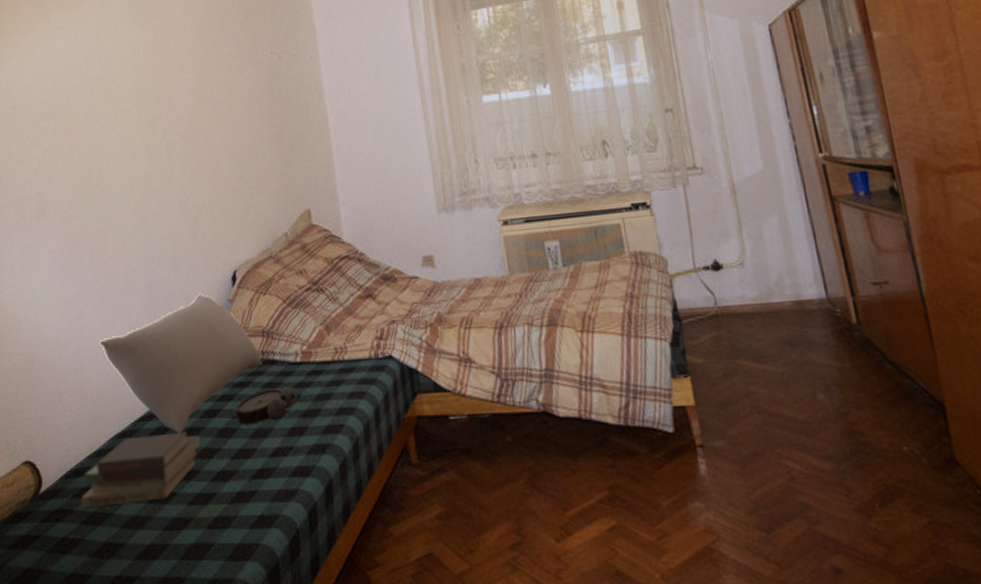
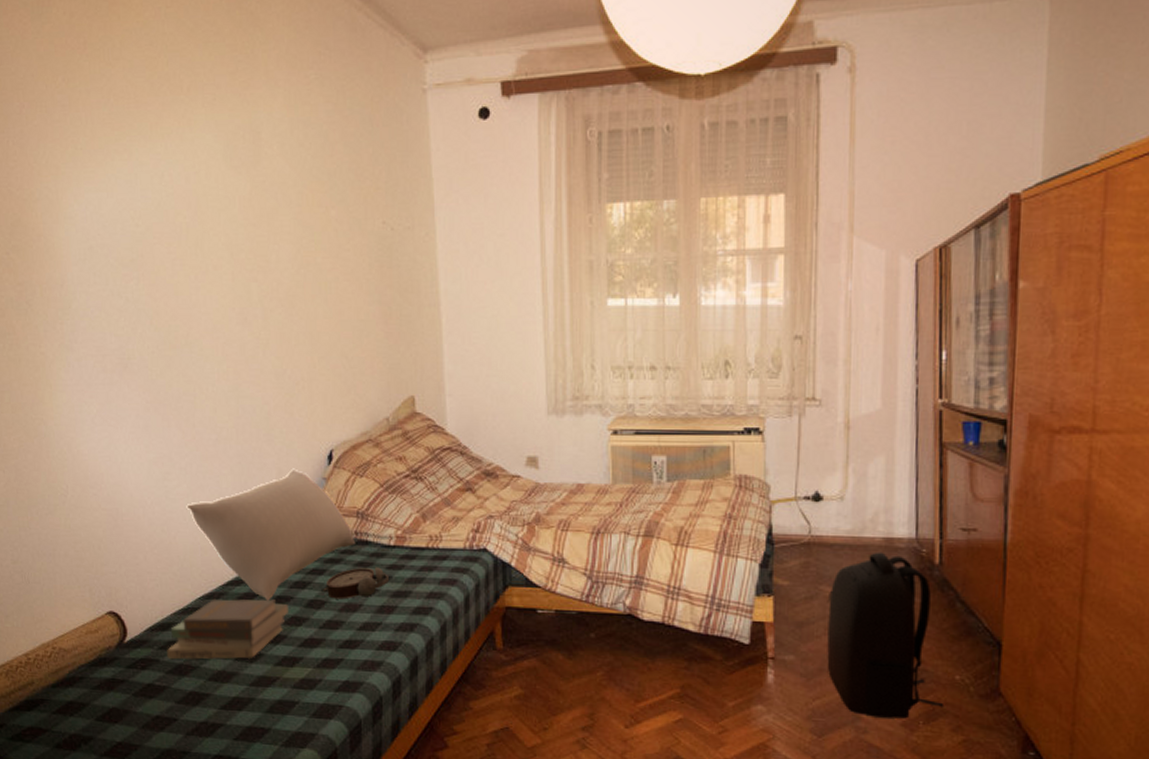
backpack: none [747,316,897,504] -> present [827,551,943,719]

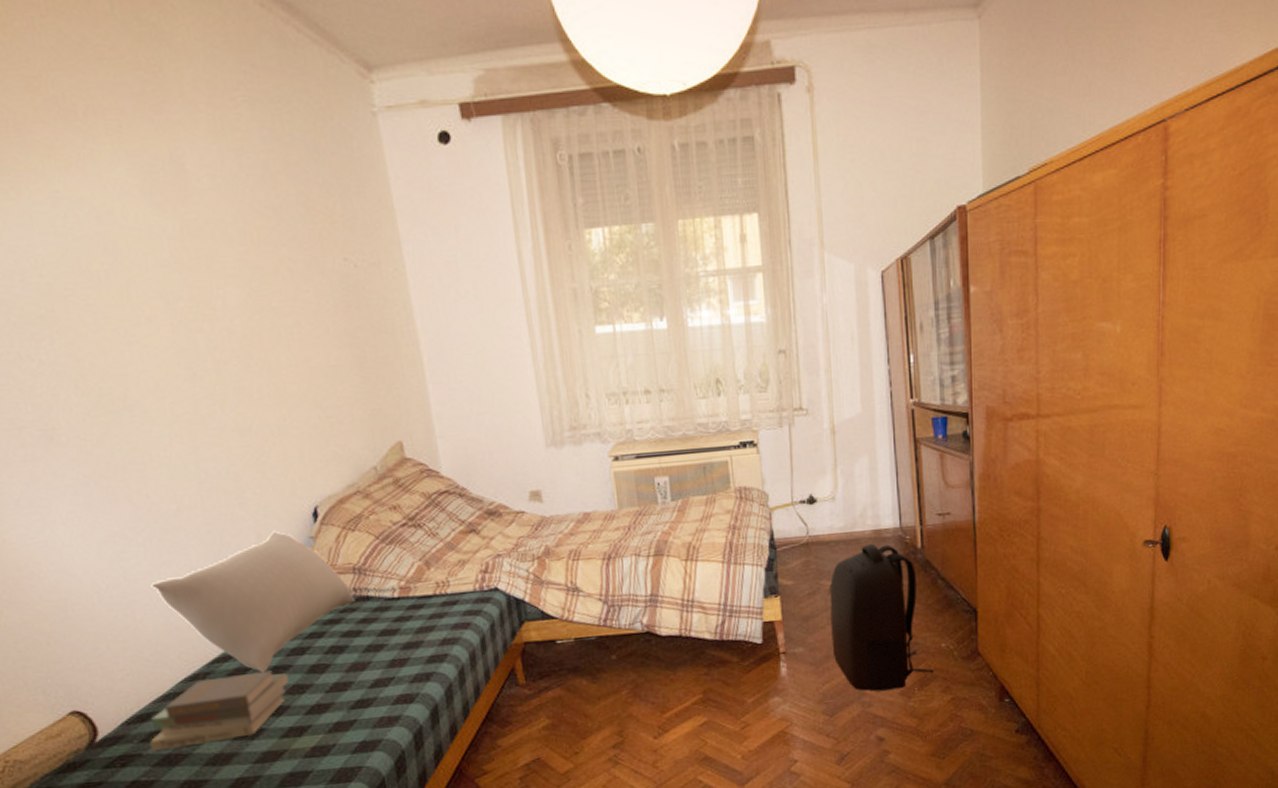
alarm clock: present [323,567,389,600] -> none [324,621,397,661]

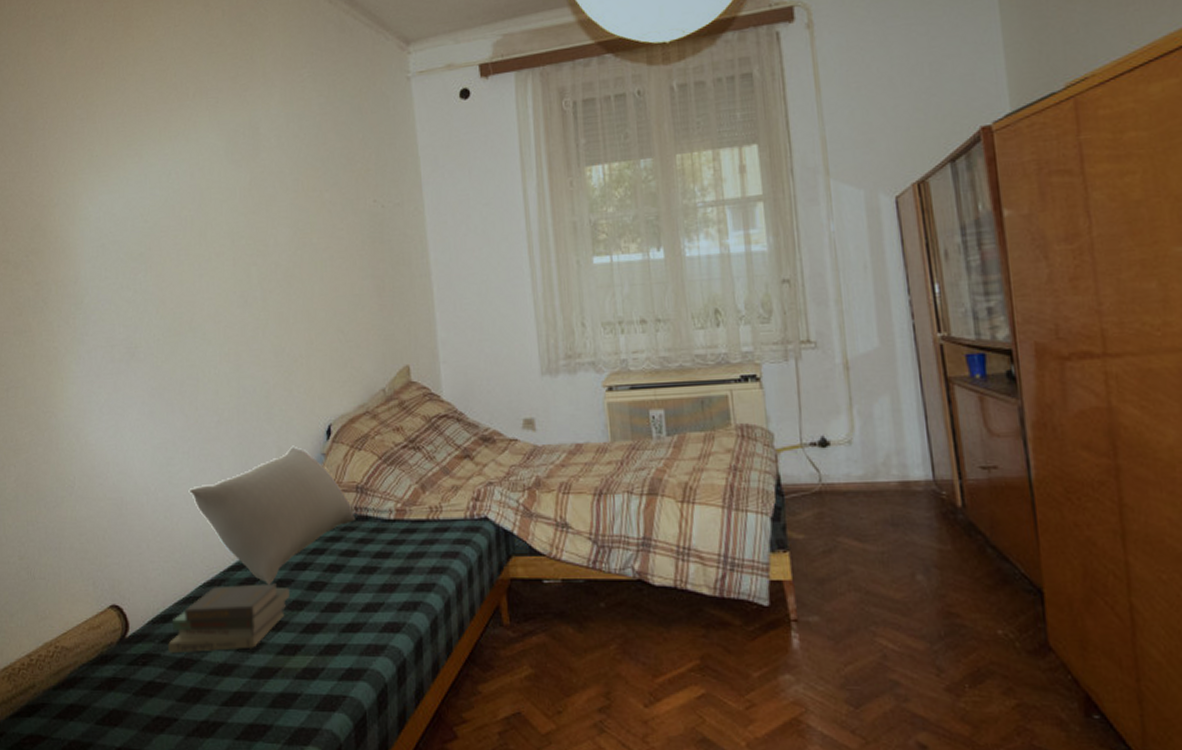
backpack: present [828,543,933,692] -> none [847,497,988,683]

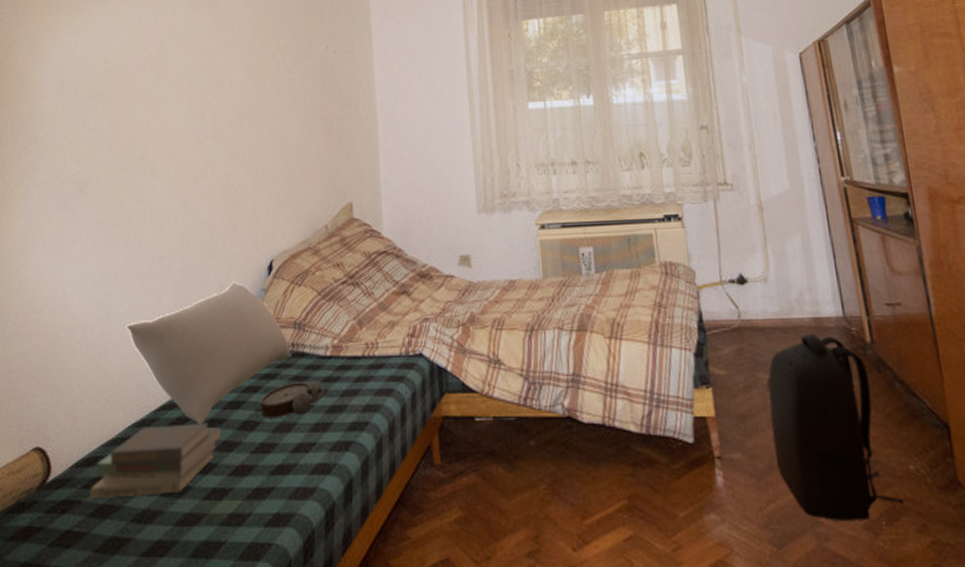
alarm clock: none [324,543,390,580] -> present [257,380,324,419]
backpack: none [847,497,988,683] -> present [766,333,903,520]

